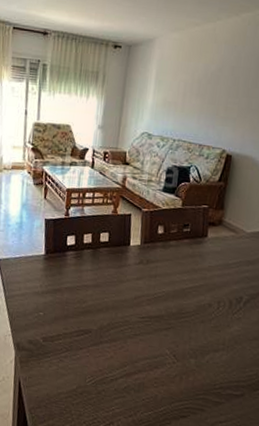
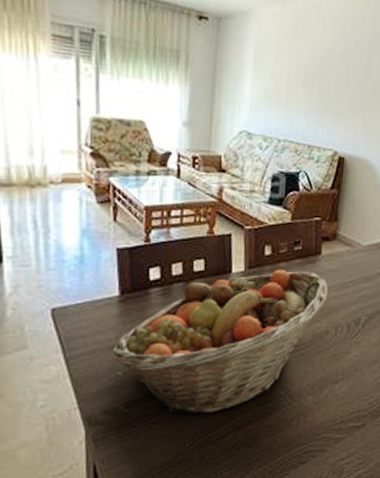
fruit basket: none [36,246,213,358] -> present [110,269,329,414]

